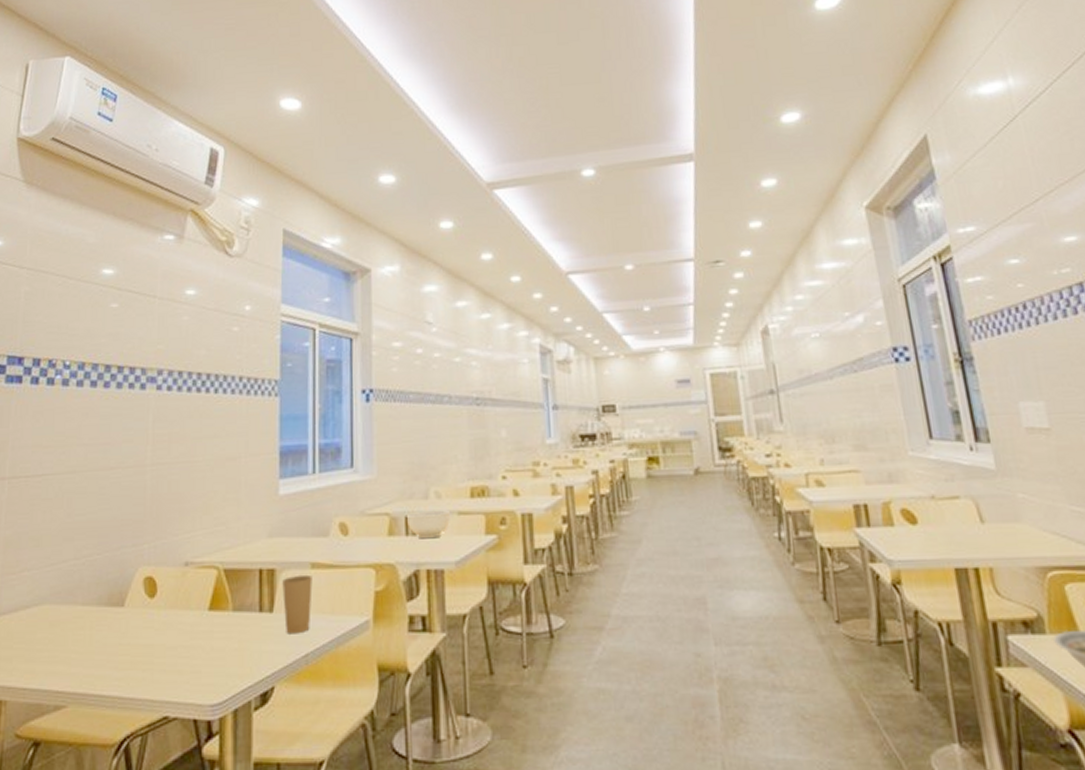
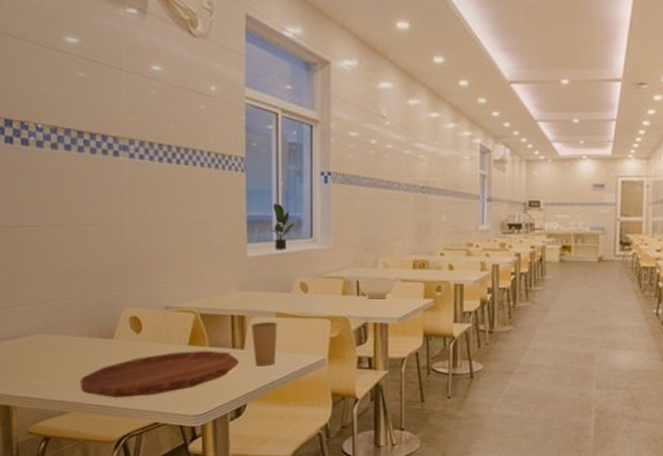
tray: none [81,615,268,684] -> present [80,350,240,398]
potted plant: none [304,429,332,484] -> present [269,203,294,250]

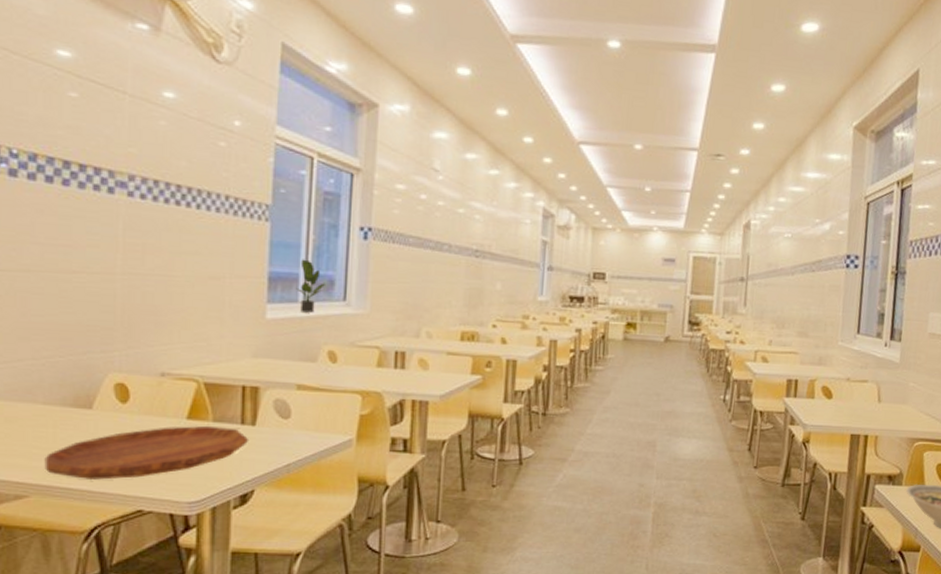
cup: present [251,321,277,366] -> none [266,394,298,446]
soup bowl: present [357,277,396,299] -> none [396,348,441,374]

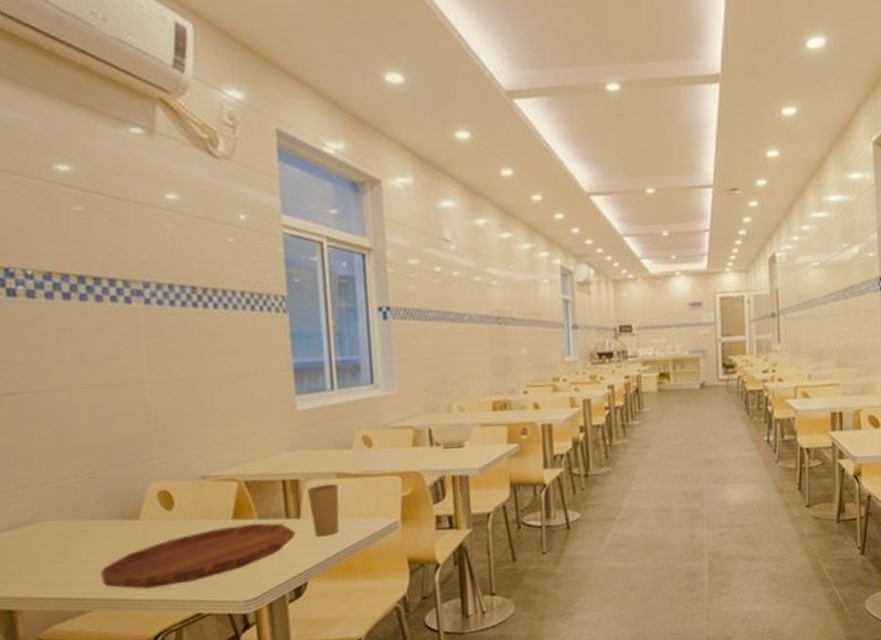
cup: none [266,394,298,446] -> present [307,483,340,537]
potted plant: present [295,259,325,313] -> none [321,346,351,400]
soup bowl: none [396,348,441,374] -> present [429,422,474,449]

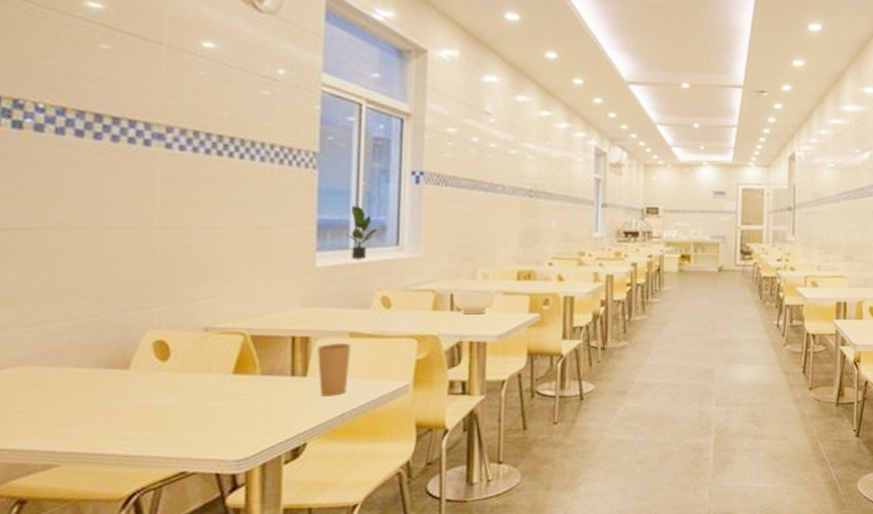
tray: present [100,523,296,589] -> none [76,379,301,443]
potted plant: none [321,346,351,400] -> present [345,205,377,259]

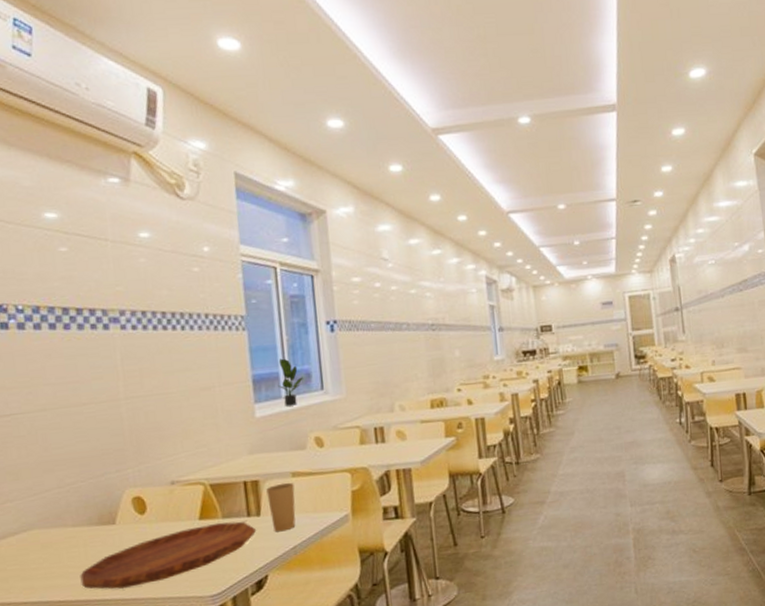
tray: none [76,379,301,443] -> present [80,521,257,589]
soup bowl: present [452,289,497,315] -> none [375,419,415,446]

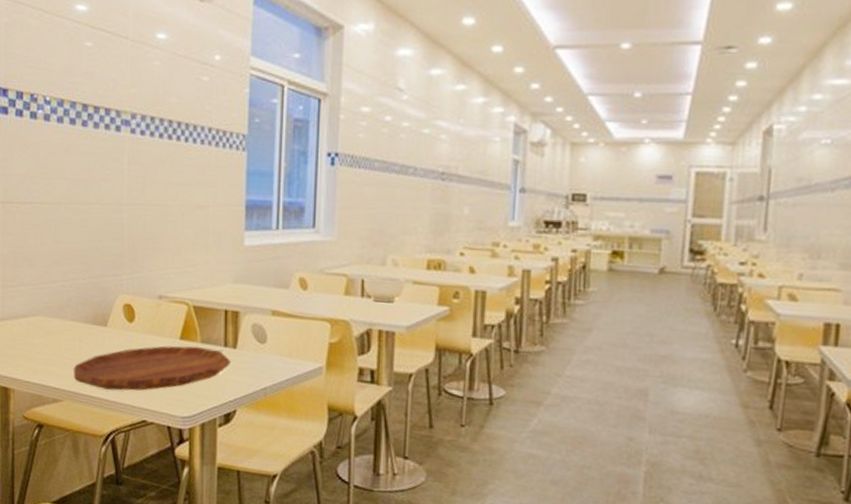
cup: present [266,482,296,532] -> none [245,319,273,370]
potted plant: present [277,358,303,406] -> none [269,187,296,240]
soup bowl: none [375,419,415,446] -> present [362,276,407,303]

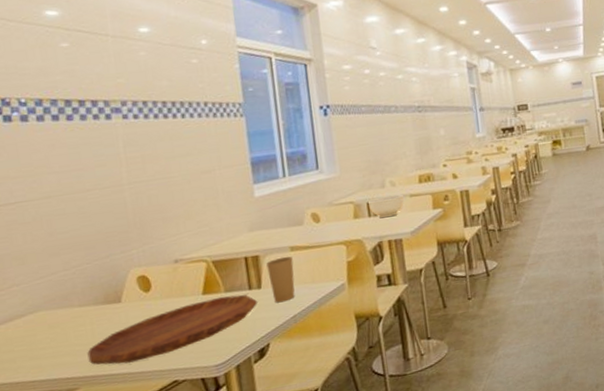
cup: none [245,319,273,370] -> present [266,256,295,303]

